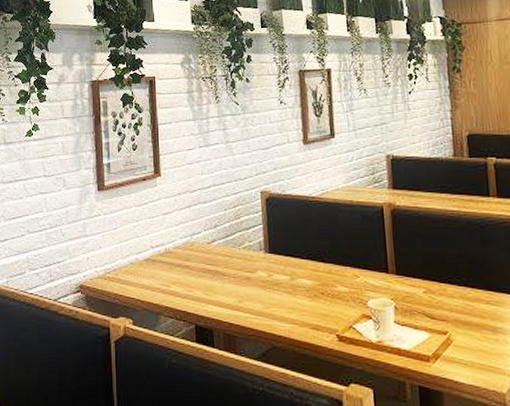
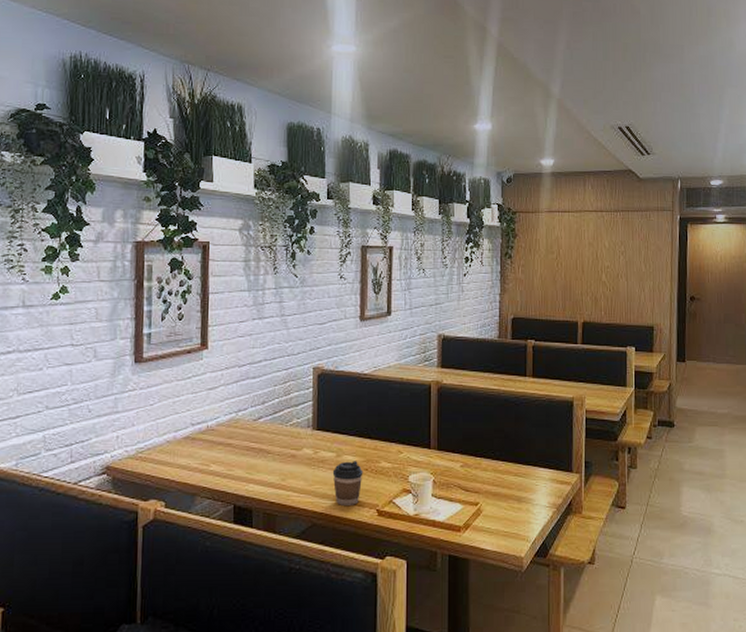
coffee cup: none [288,284,320,329] -> present [332,461,363,505]

